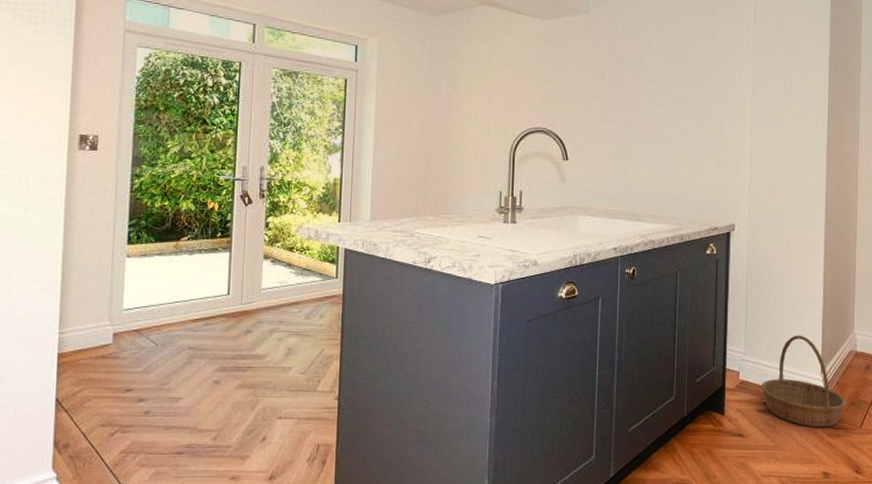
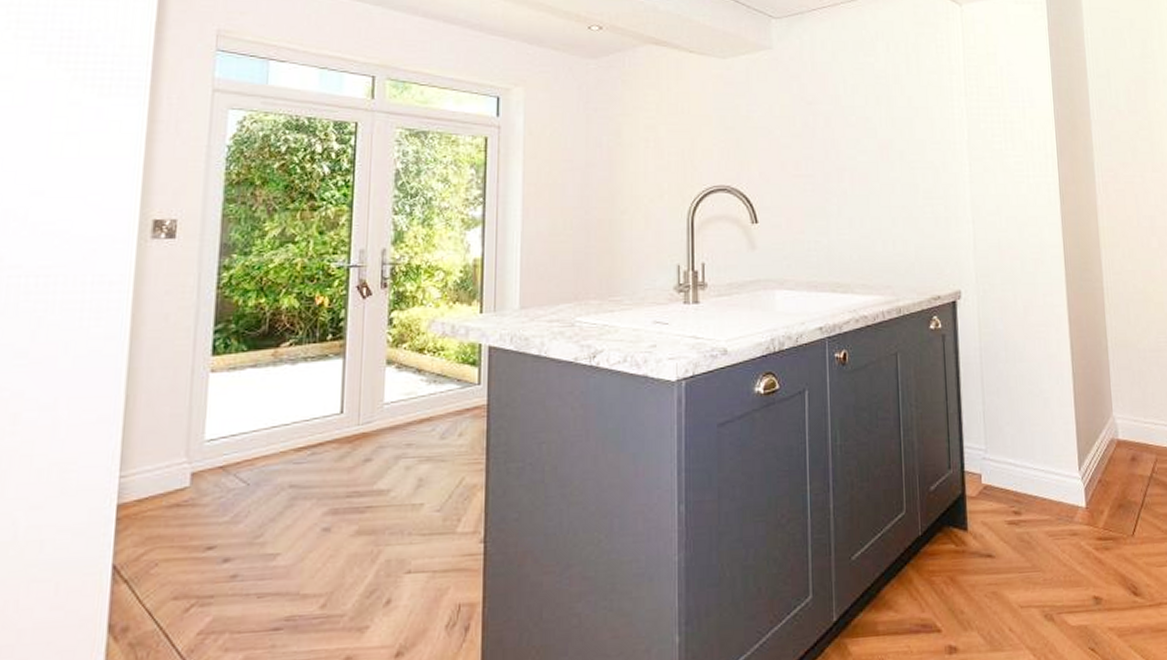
basket: present [760,335,847,428] -> none [1008,423,1114,540]

